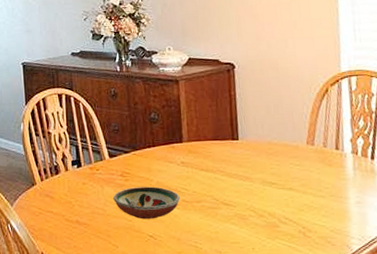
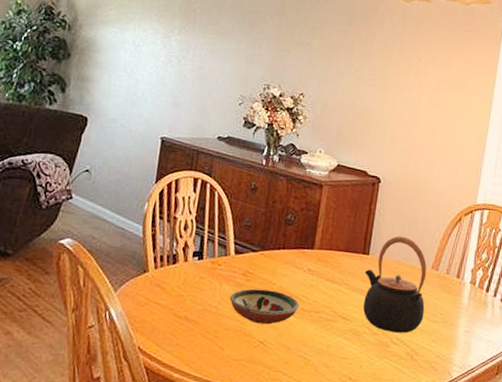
teapot: none [238,116,309,212] -> present [363,236,427,333]

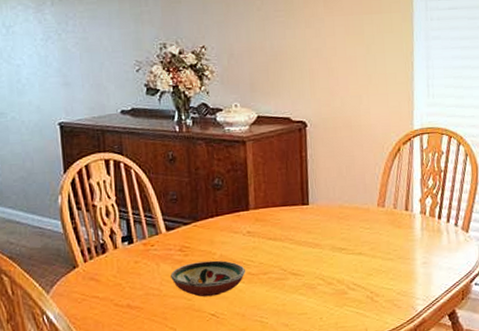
teapot: present [363,236,427,333] -> none [308,178,378,279]

